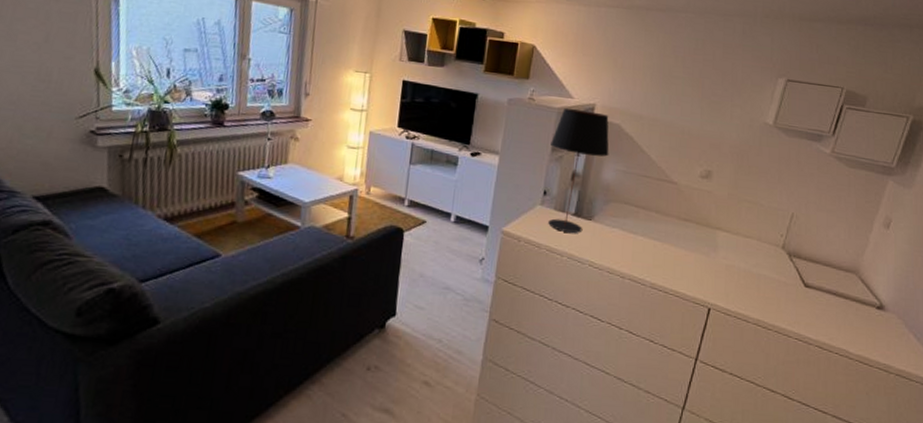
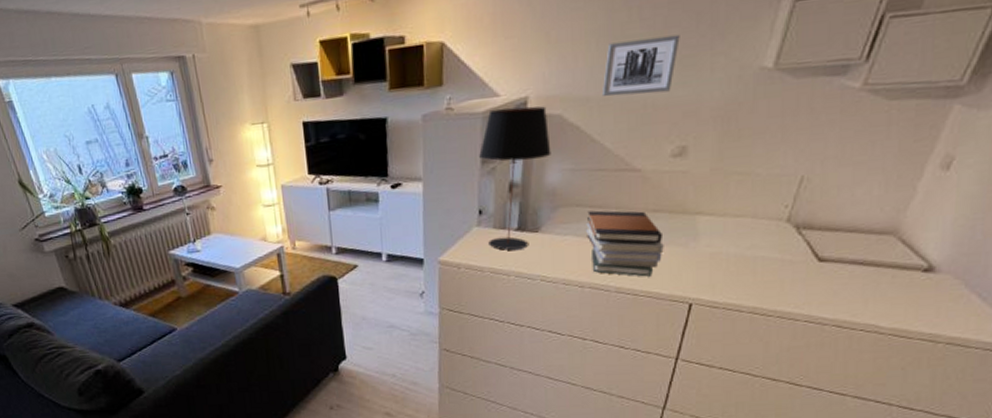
book stack: none [629,210,691,278] -> present [585,210,664,277]
wall art: none [651,78,710,125] -> present [601,34,680,97]

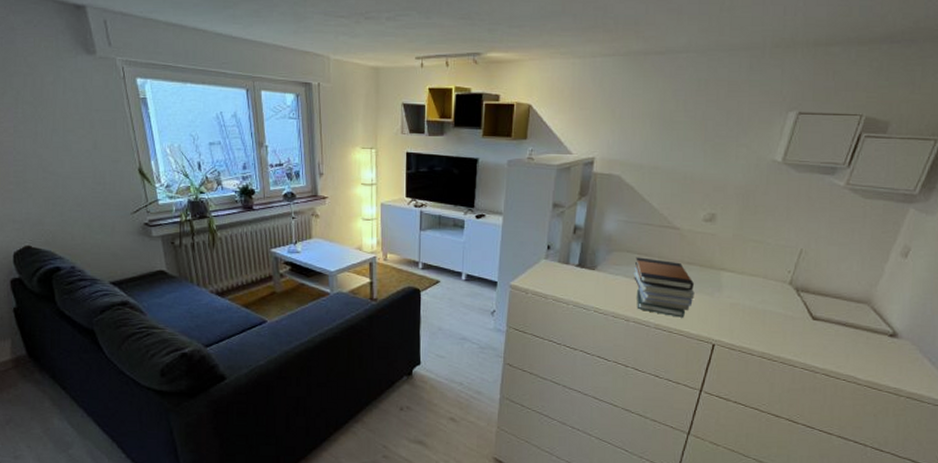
table lamp: present [479,106,551,250] -> none [552,165,610,283]
wall art: present [601,34,680,97] -> none [652,125,714,169]

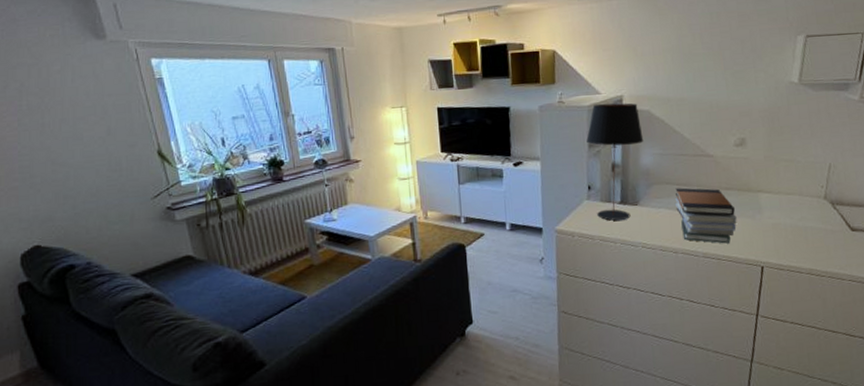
table lamp: none [552,165,610,283] -> present [586,103,644,221]

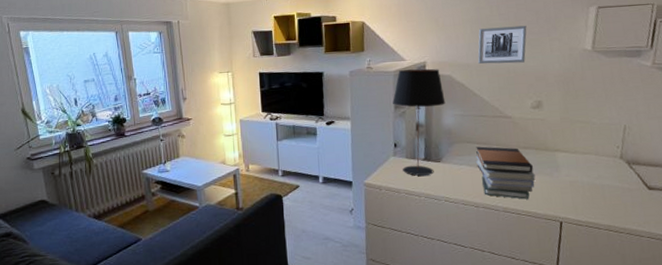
wall art: none [678,55,732,98] -> present [477,25,527,64]

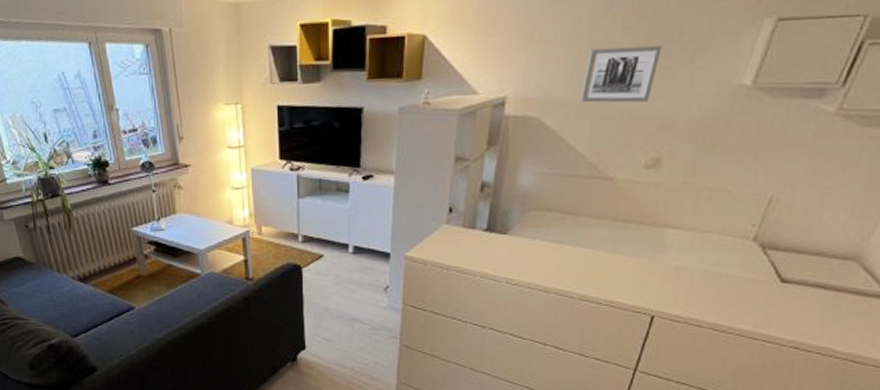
table lamp: present [392,68,446,176] -> none [453,106,526,250]
book stack: present [475,146,536,199] -> none [553,216,631,286]

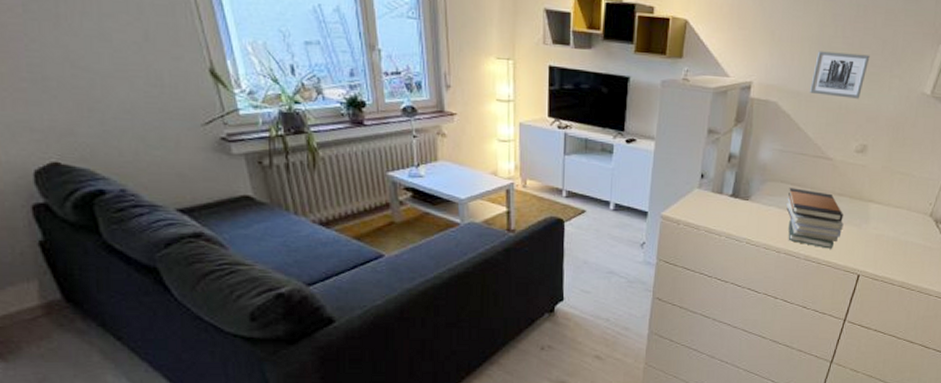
book stack: none [553,216,631,286] -> present [785,187,844,249]

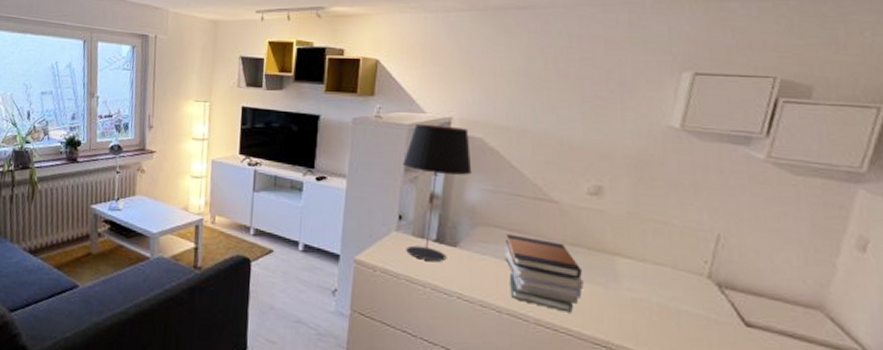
table lamp: none [706,88,766,213] -> present [403,124,472,262]
wall art: present [809,51,870,99] -> none [520,84,592,134]

